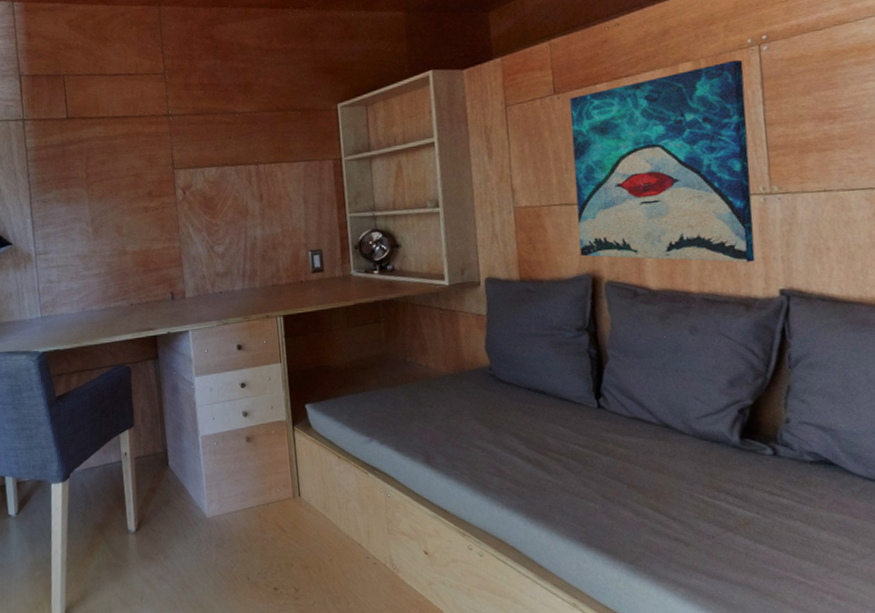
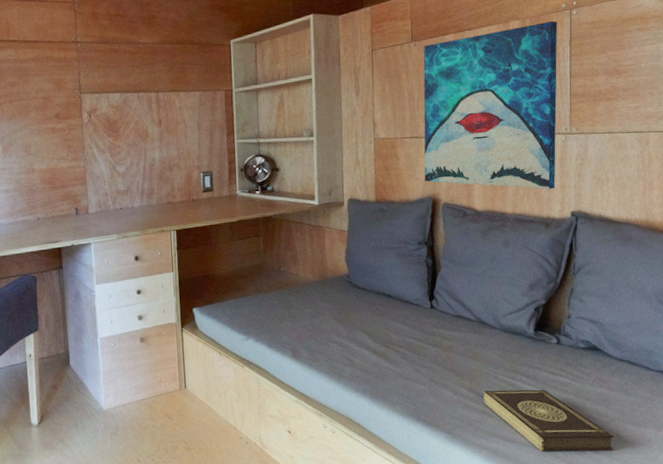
book: none [675,511,867,598] -> present [483,389,614,452]

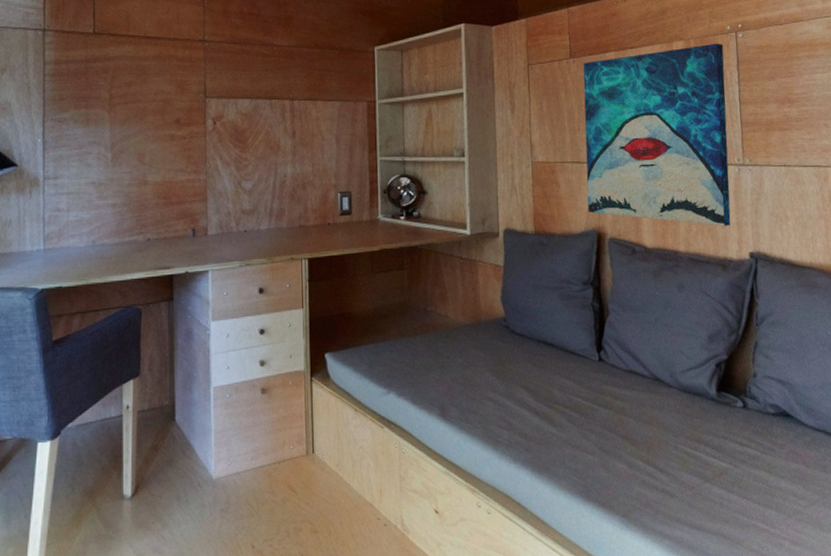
book: present [483,389,614,452] -> none [662,463,816,543]

